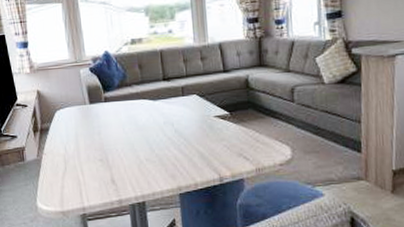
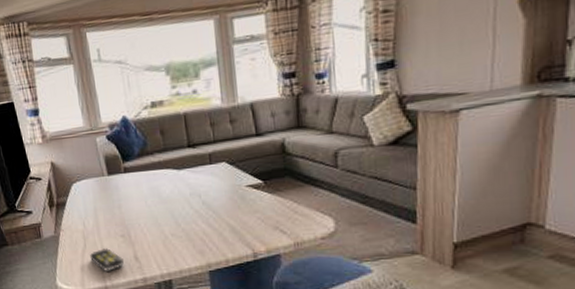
remote control: none [70,171,101,193] -> present [90,248,124,271]

